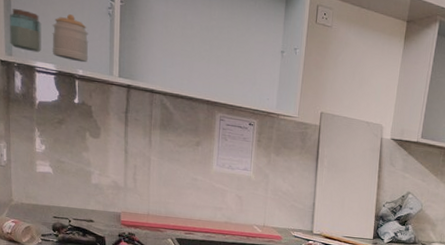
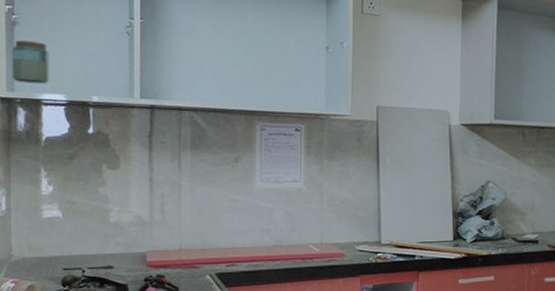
jar: present [52,14,89,63] -> none [61,39,105,88]

